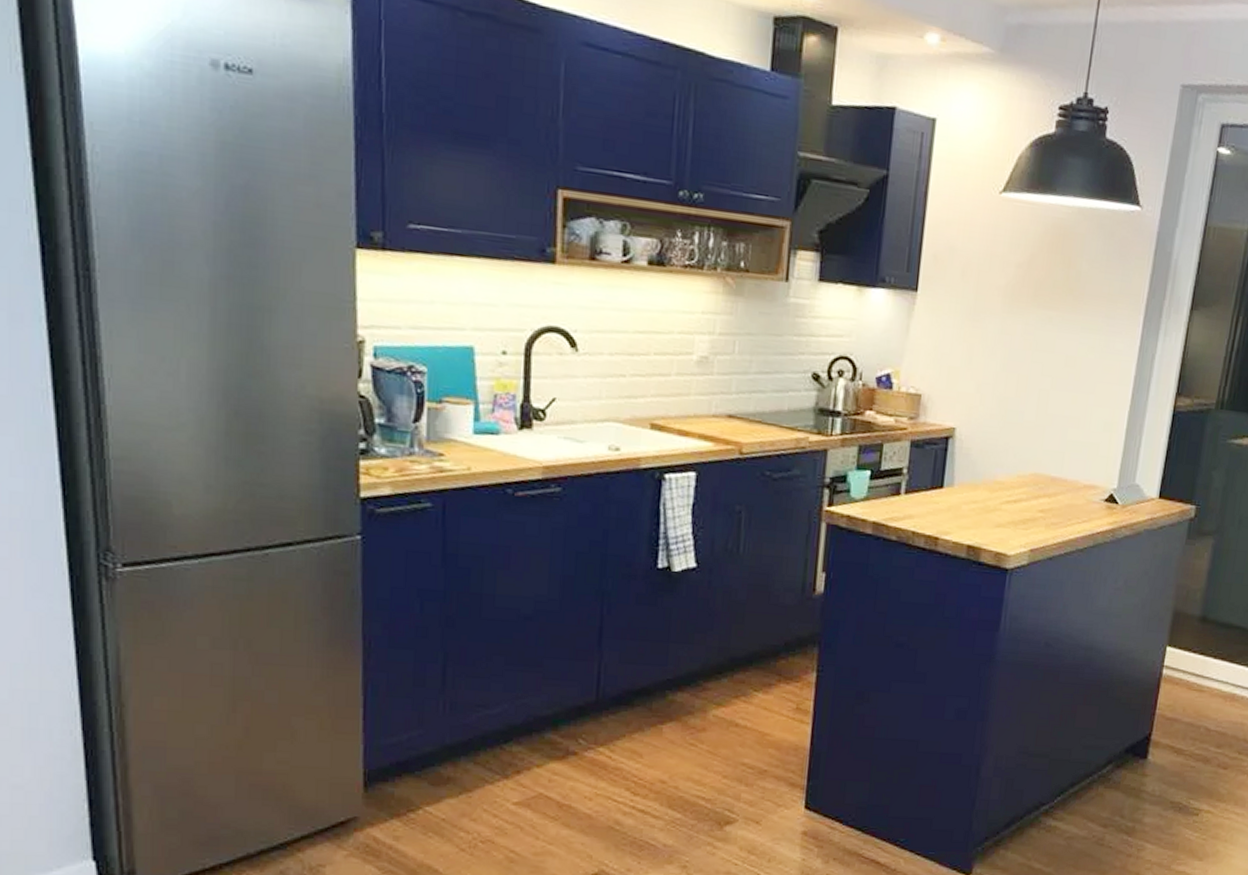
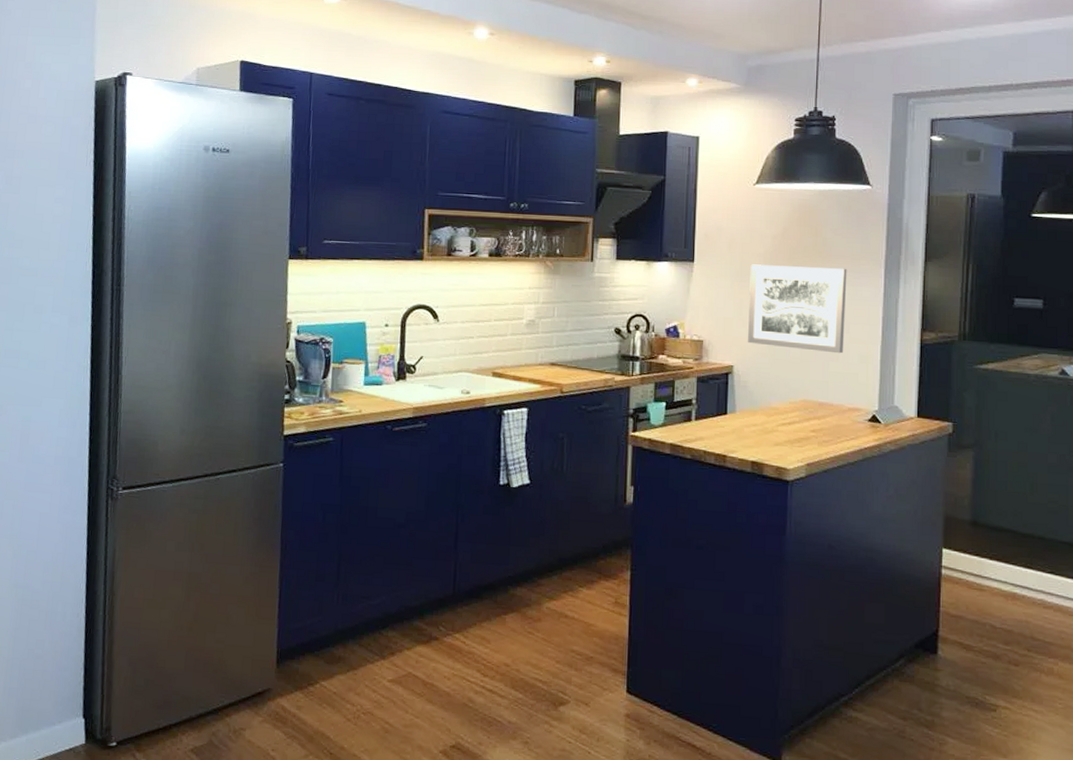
wall art: none [975,299,1101,419] -> present [748,264,847,354]

